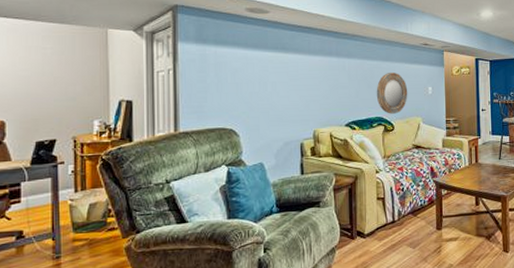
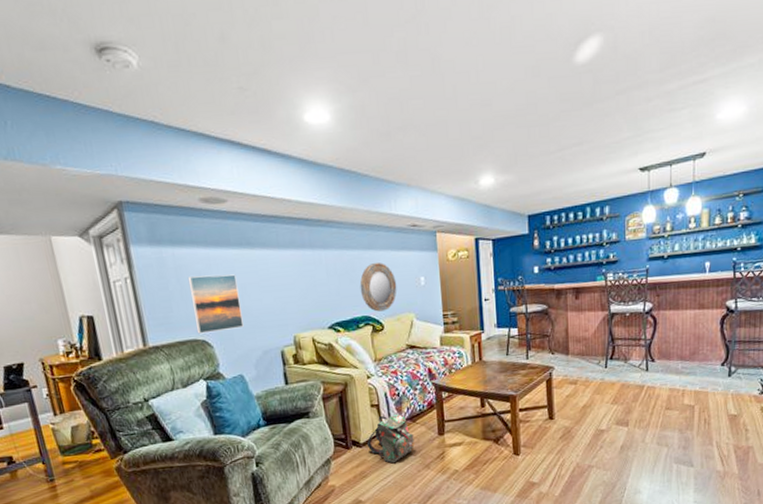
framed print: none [225,72,270,123] -> present [187,274,244,334]
backpack: none [370,207,414,255] -> present [366,413,415,464]

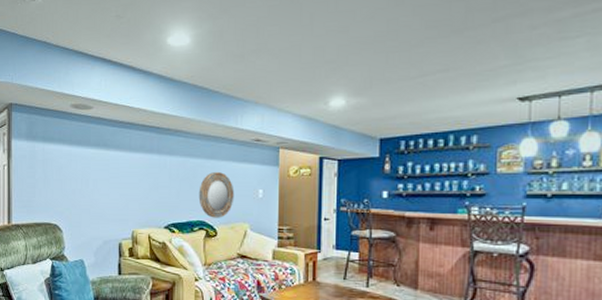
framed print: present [187,274,244,334] -> none [51,169,91,219]

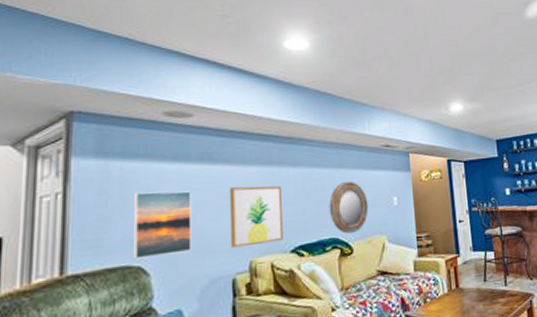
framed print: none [51,169,91,219] -> present [132,191,192,259]
wall art: none [118,170,160,219] -> present [229,186,284,248]

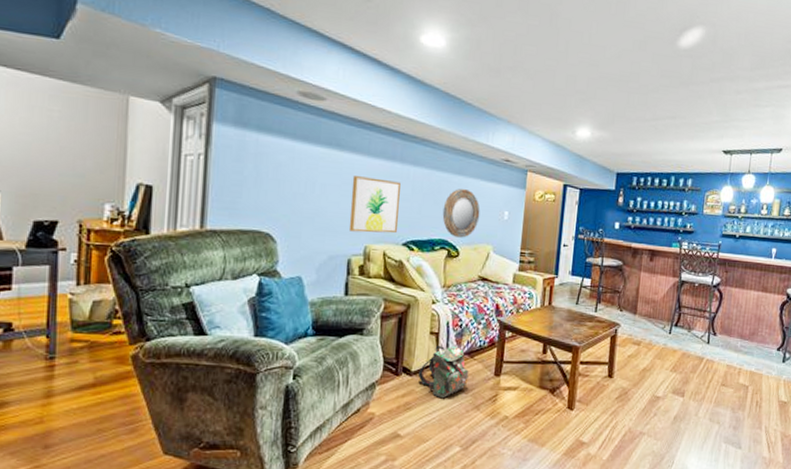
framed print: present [132,191,192,259] -> none [262,166,318,228]

